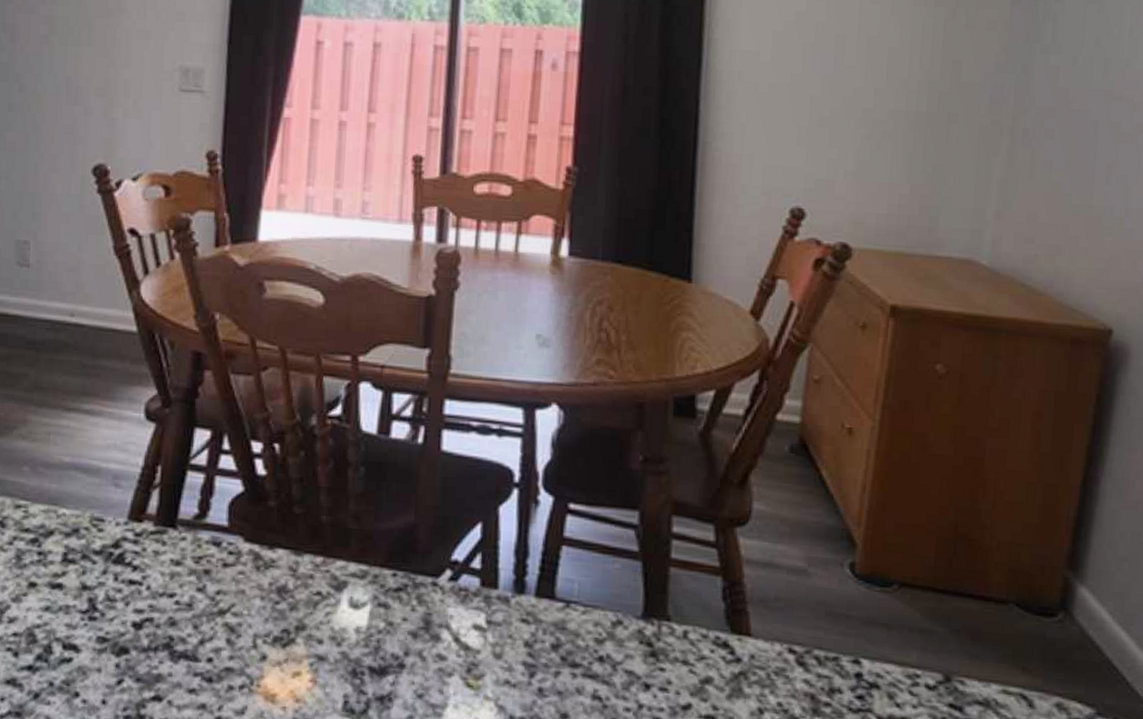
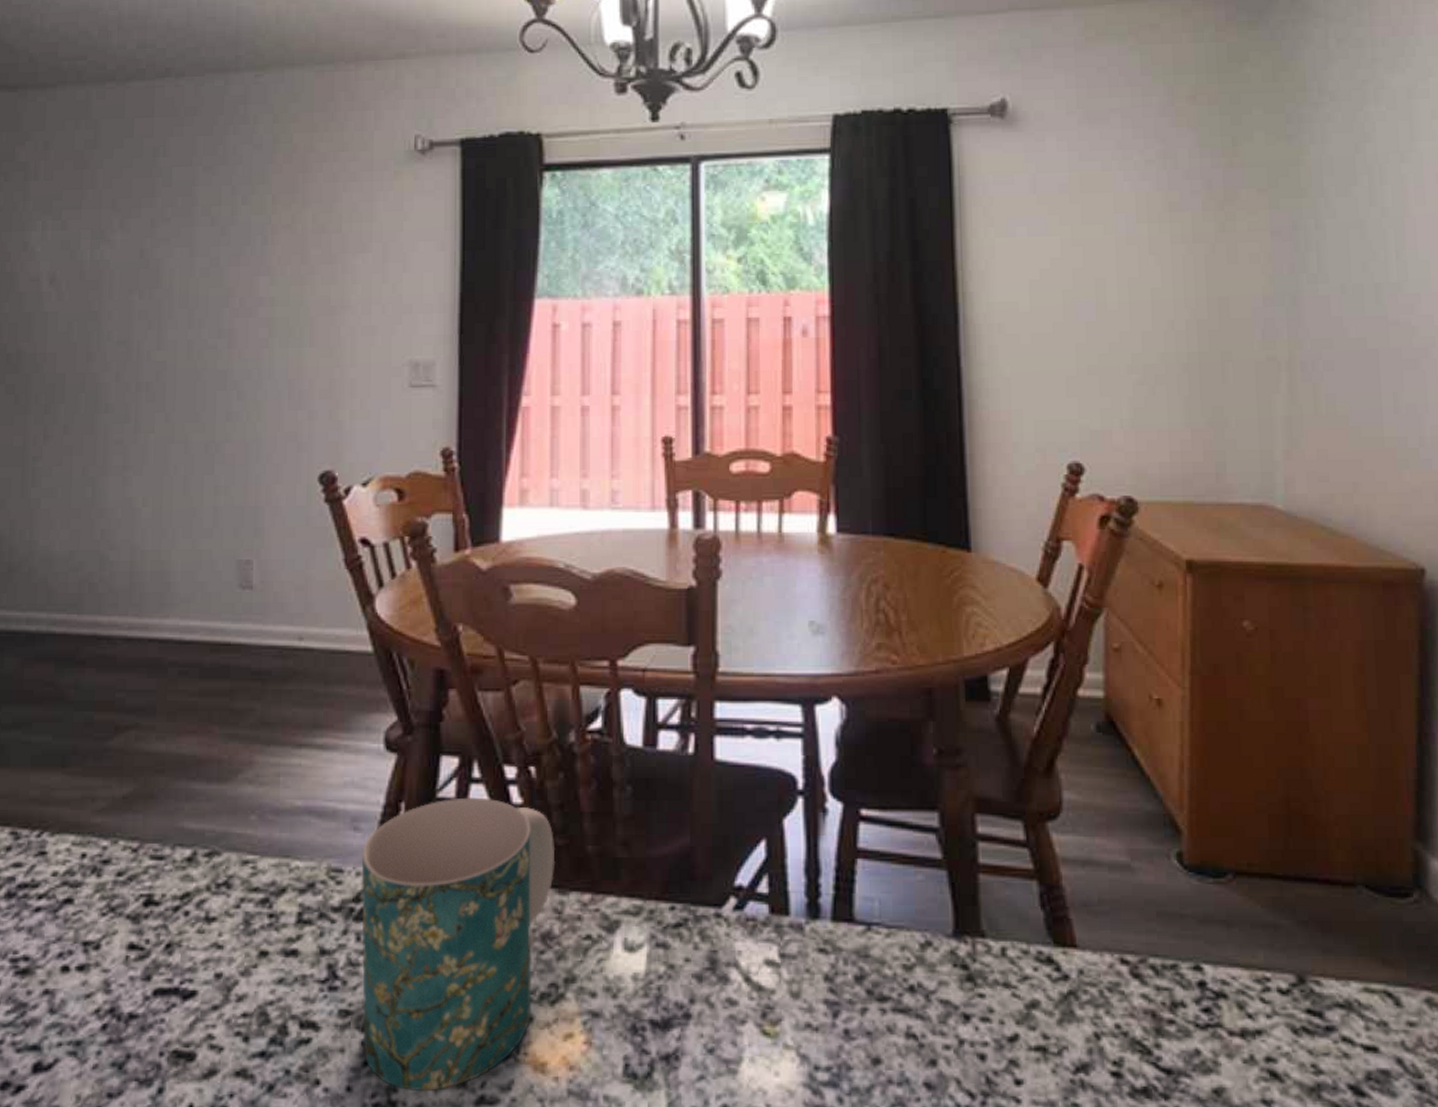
mug: none [117,466,293,709] -> present [361,797,556,1091]

